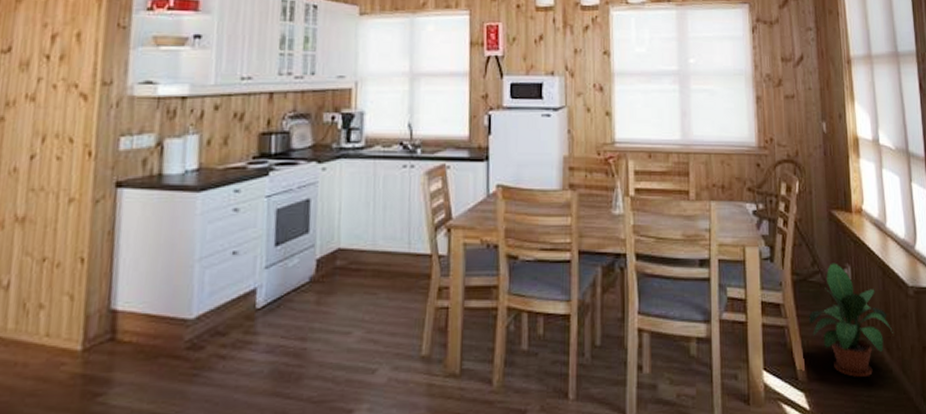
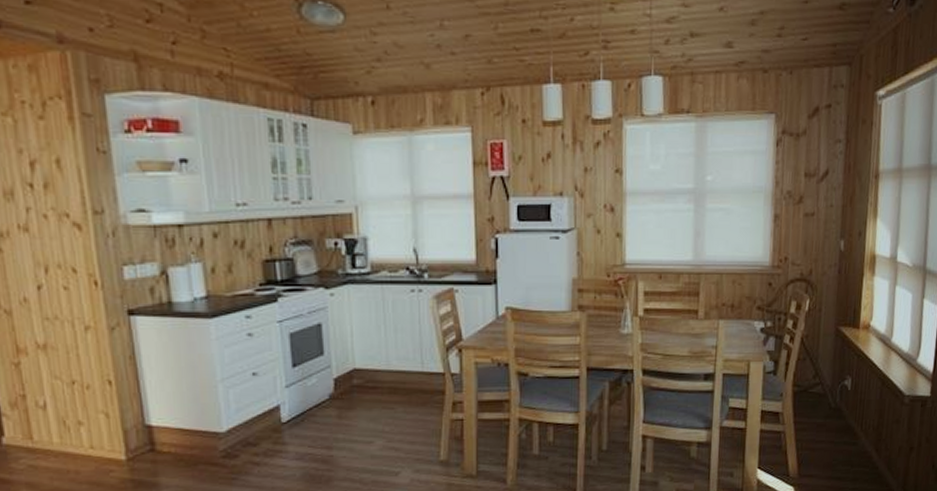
potted plant: present [809,263,894,378] -> none [805,375,885,474]

